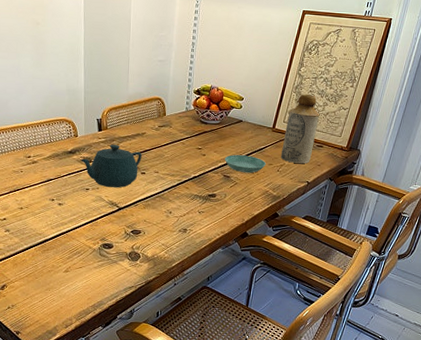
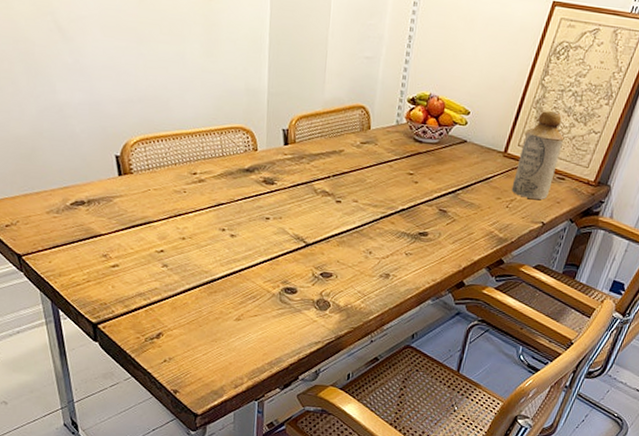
teapot: present [81,144,142,188] -> none [260,162,338,219]
saucer: present [224,155,266,173] -> none [441,184,493,208]

